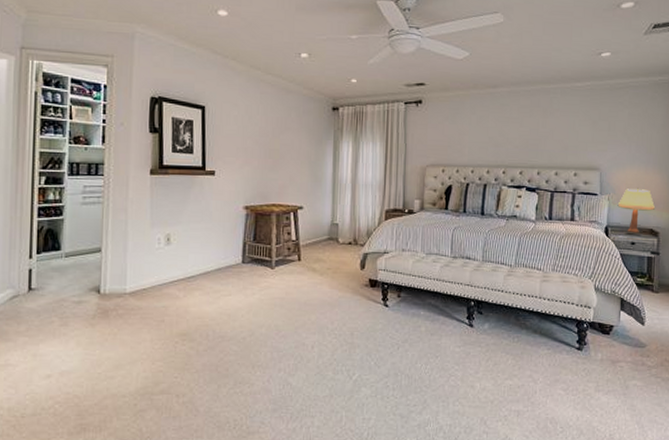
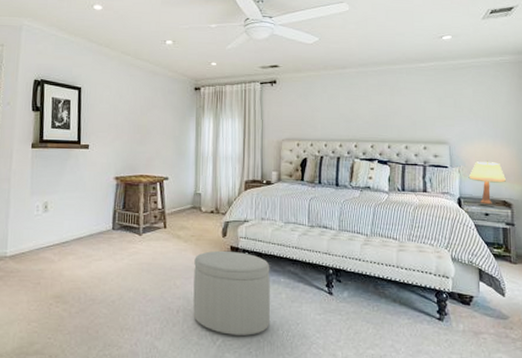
ottoman: none [328,283,410,371] -> present [193,250,270,336]

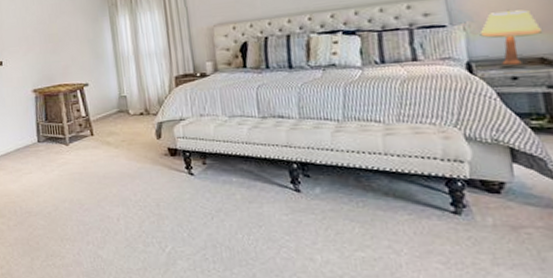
ottoman: present [193,250,270,336] -> none [129,153,225,242]

